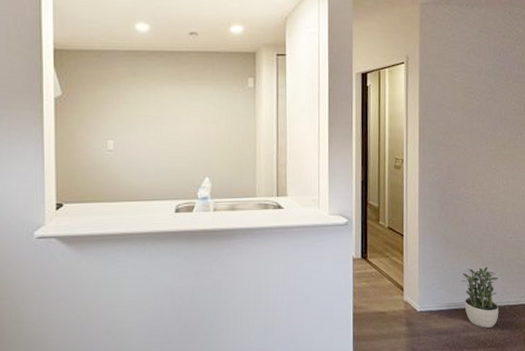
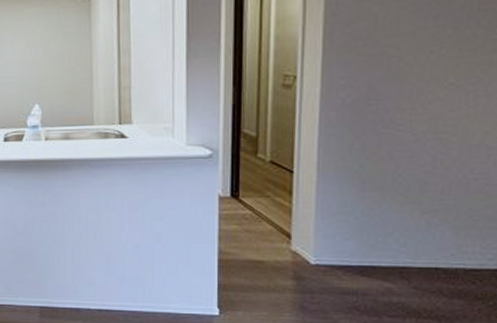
potted plant: present [460,267,499,328] -> none [382,217,448,294]

